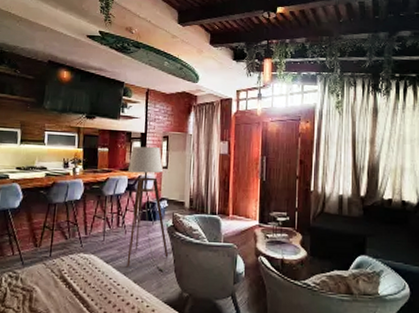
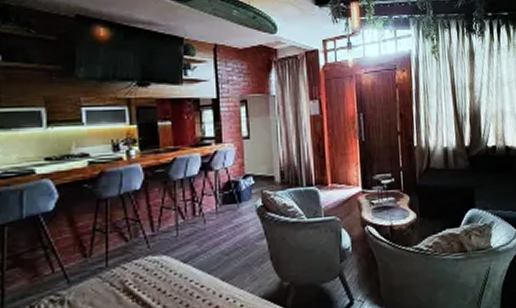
floor lamp: present [126,146,169,271] -> none [200,113,262,263]

